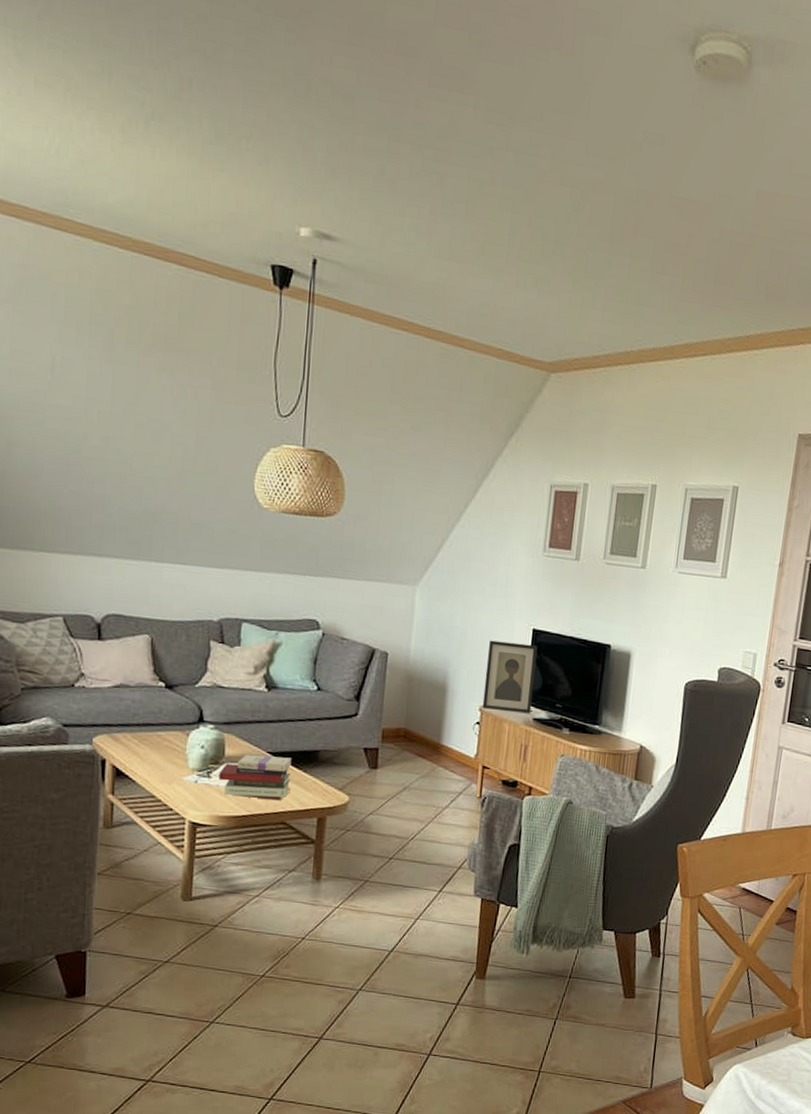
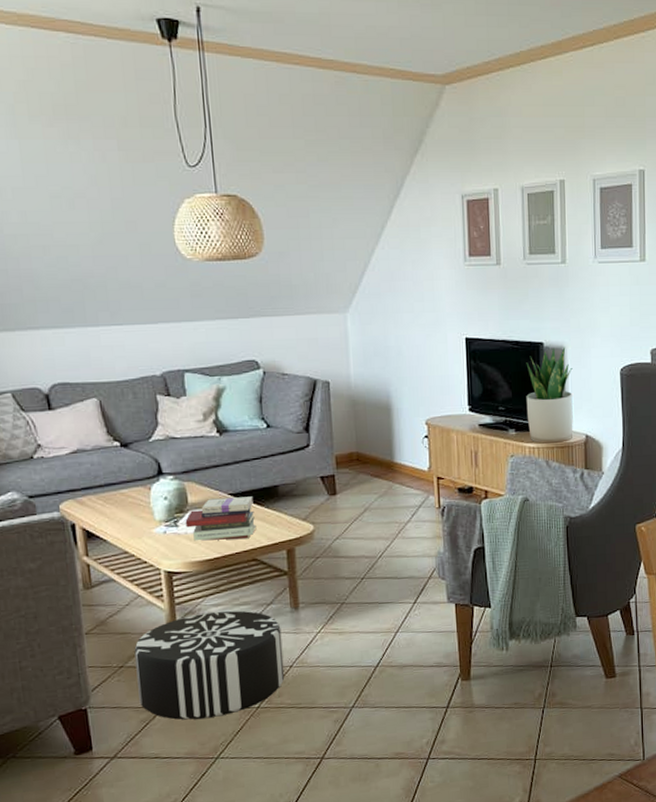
pouf: none [142,870,299,980] -> present [134,610,285,720]
picture frame: present [482,640,538,714] -> none [424,353,476,422]
planter: none [583,651,636,750] -> present [526,347,573,445]

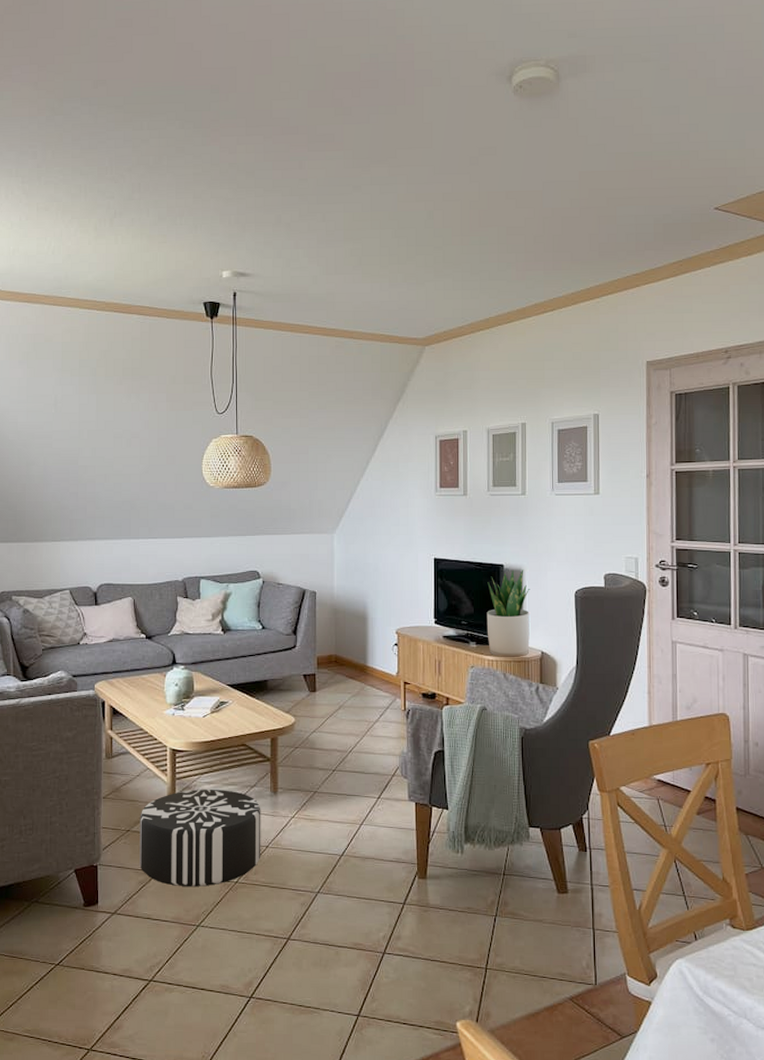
books: present [185,496,257,541] -> none [190,688,247,725]

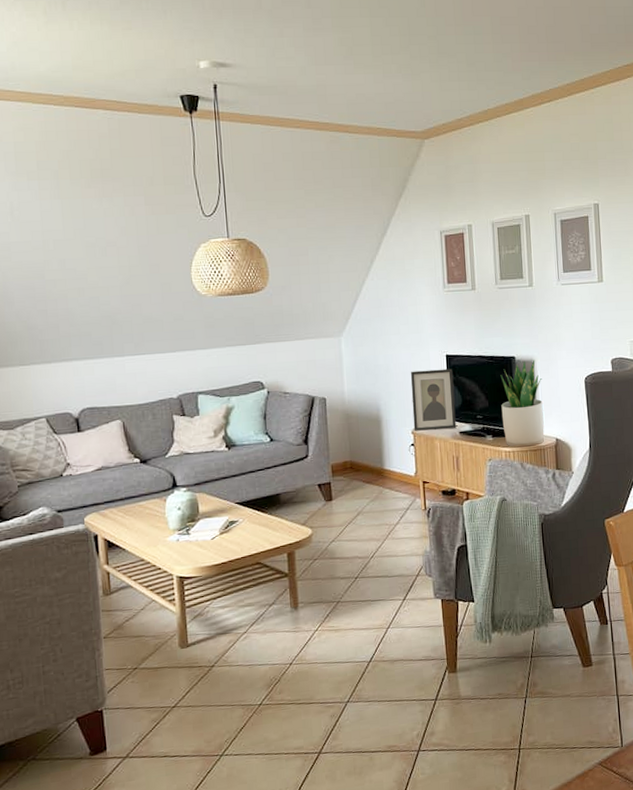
pouf: present [140,789,261,887] -> none [147,611,285,719]
picture frame: none [398,572,441,633] -> present [410,368,457,431]

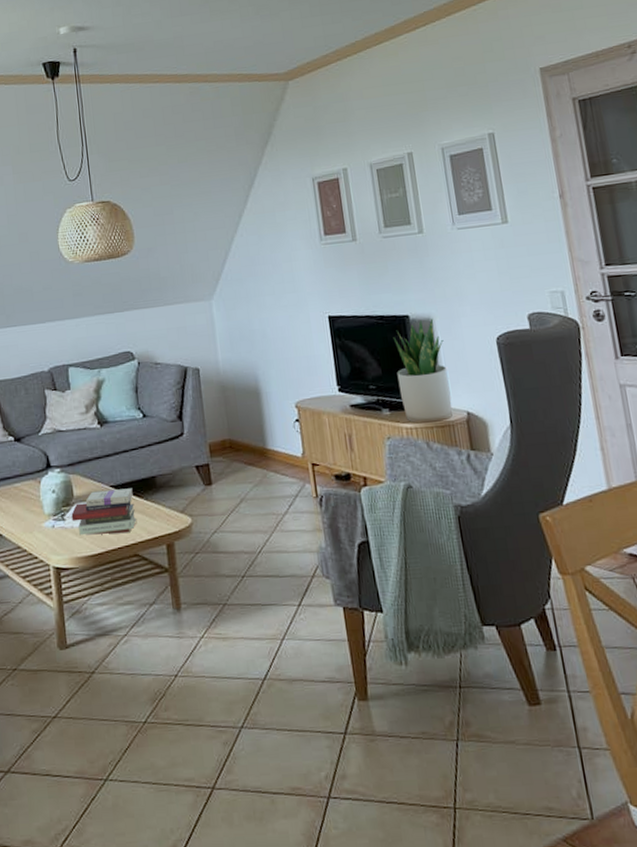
books: none [196,504,261,548] -> present [71,488,137,536]
picture frame: present [410,368,457,431] -> none [289,331,347,405]

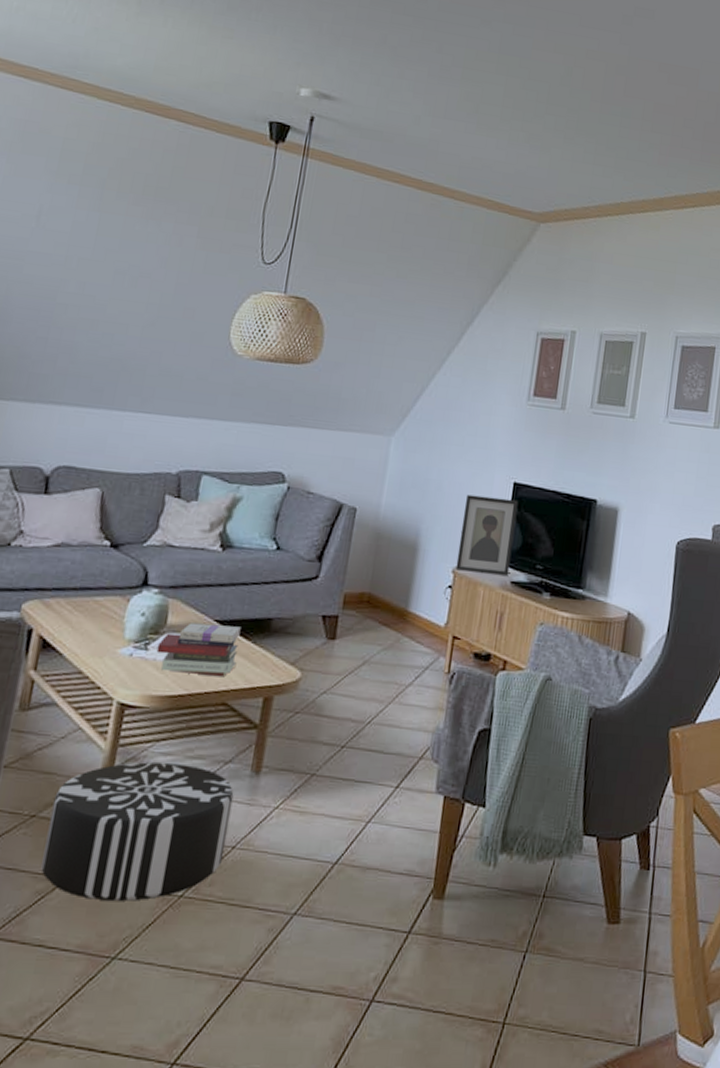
pouf: none [26,611,170,733] -> present [41,762,234,901]
picture frame: none [289,331,347,405] -> present [455,494,519,577]
planter: present [393,318,453,424] -> none [565,507,624,617]

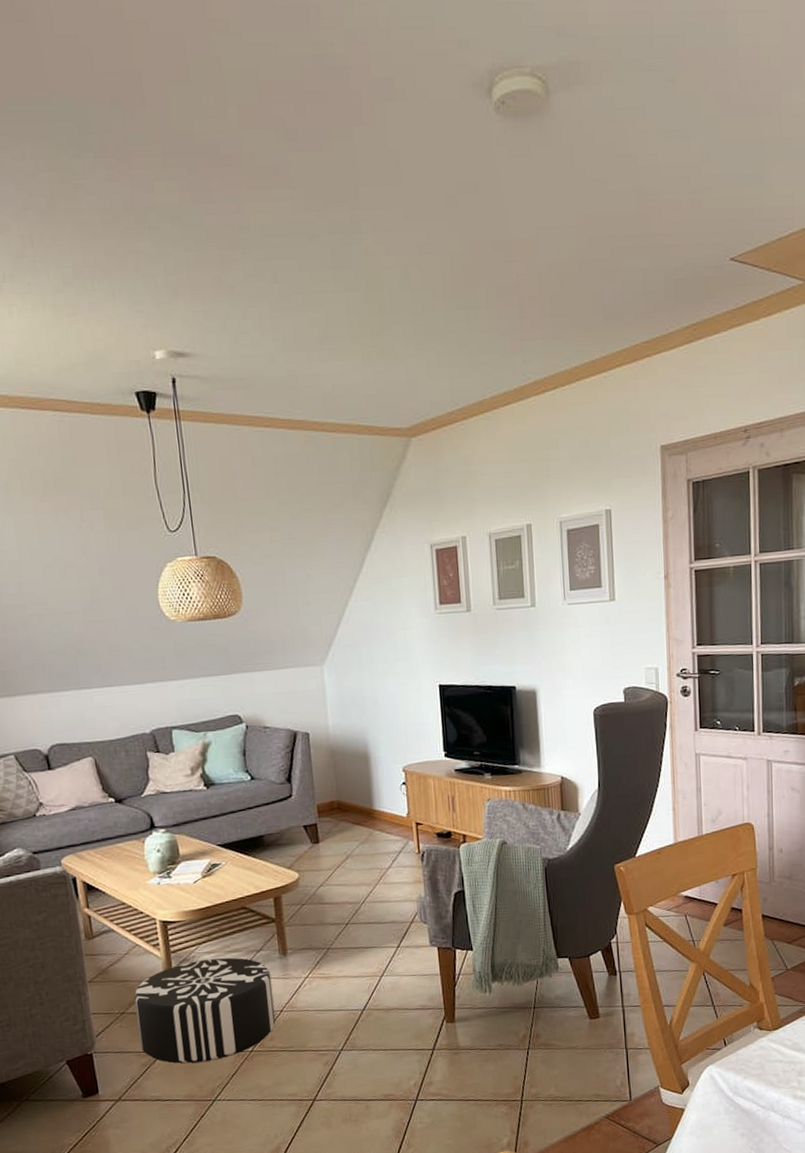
books: present [156,623,241,676] -> none [177,846,245,892]
picture frame: present [455,494,519,577] -> none [400,700,452,769]

